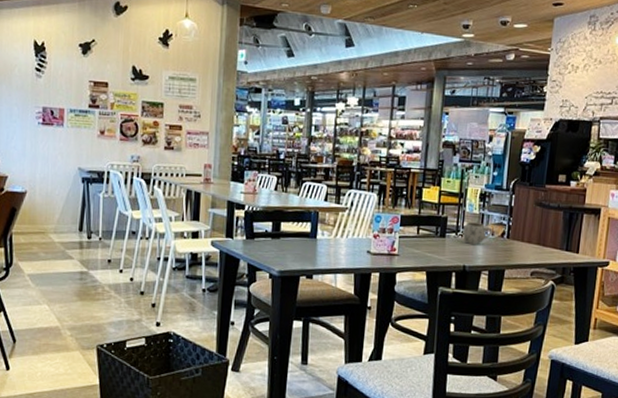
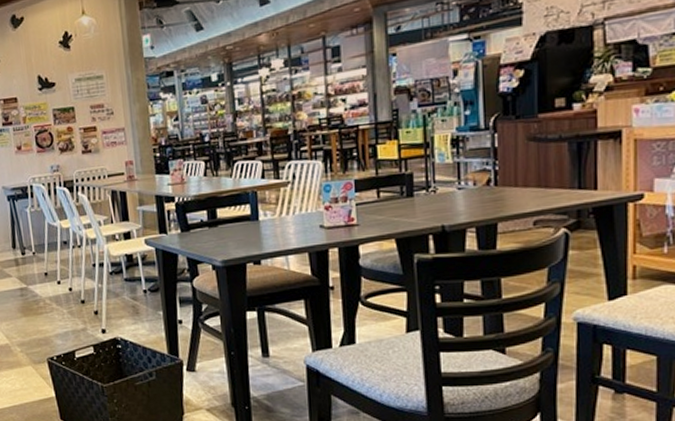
mug: present [462,222,493,246] -> none [435,173,475,201]

